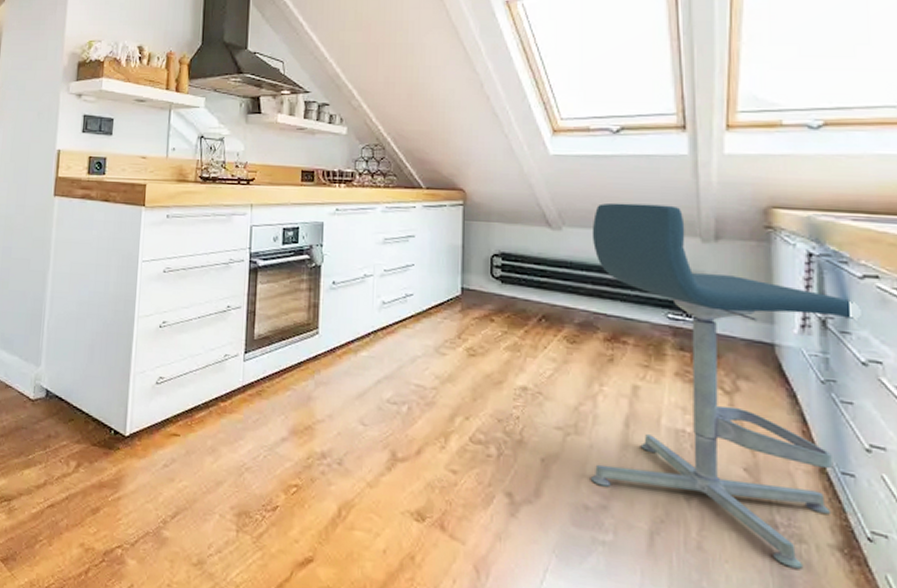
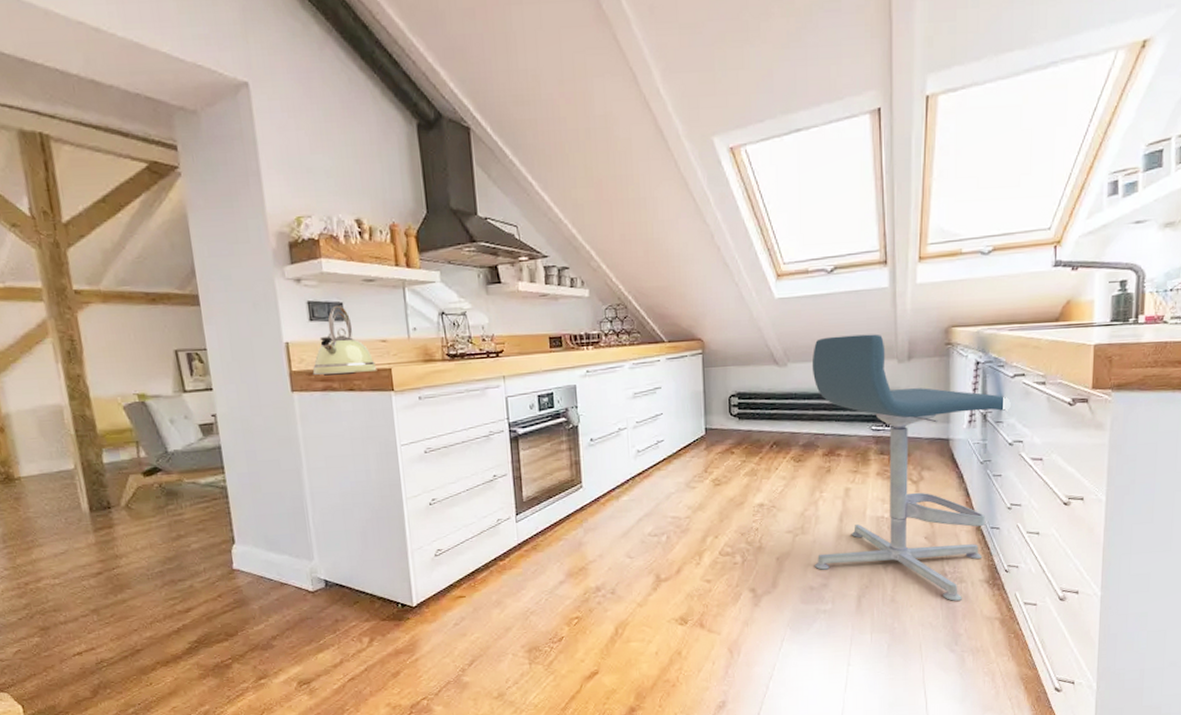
kettle: none [75,120,134,186] -> present [312,305,378,376]

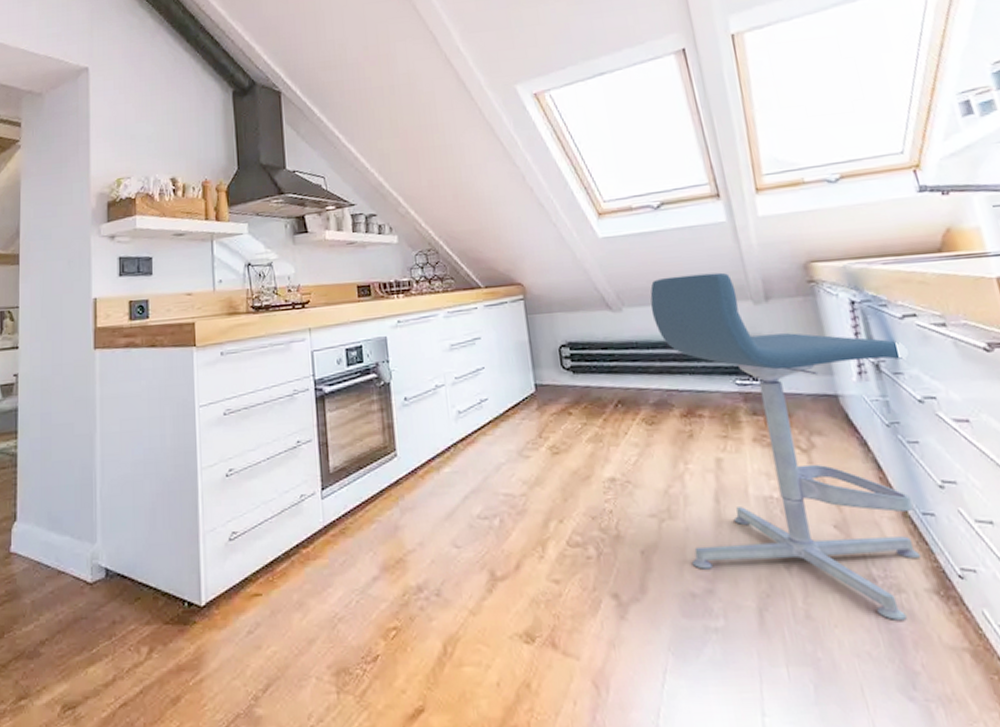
kettle: present [312,305,378,376] -> none [116,259,181,332]

